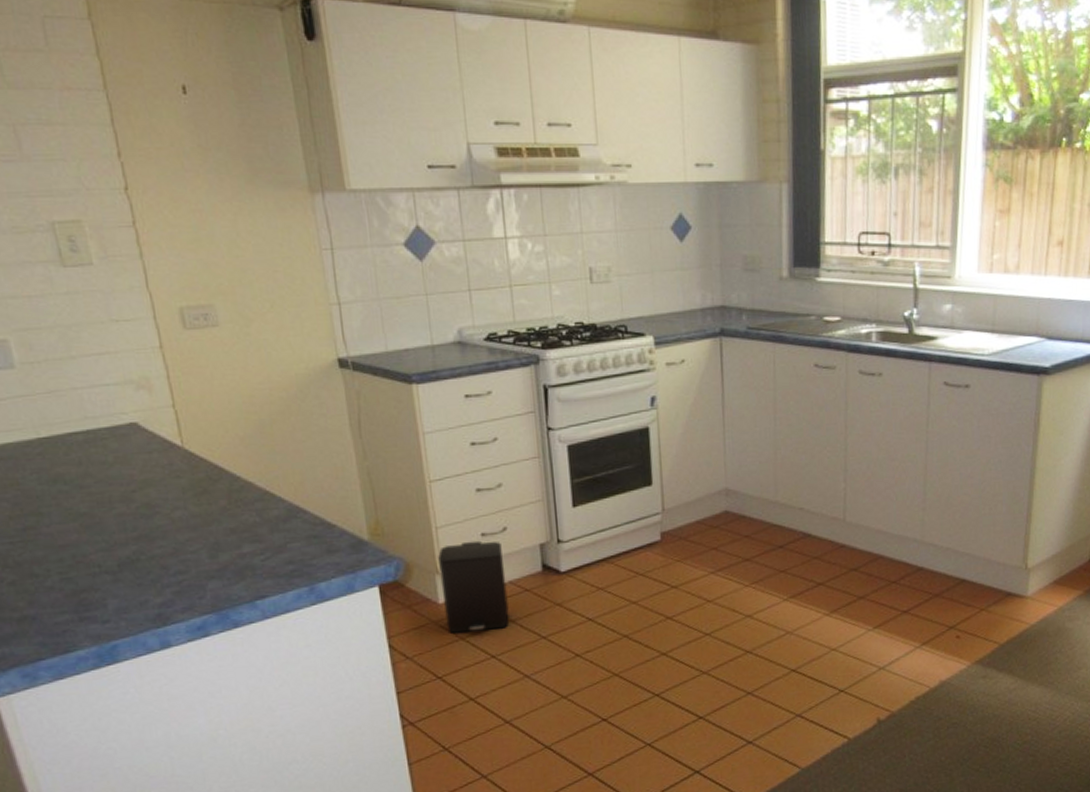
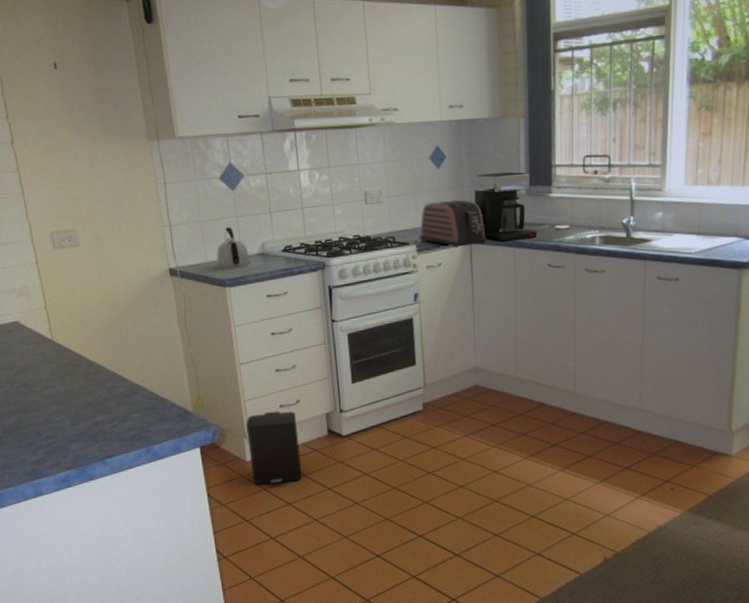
kettle: none [399,307,445,361] -> present [216,227,251,269]
toaster: none [657,281,741,341] -> present [419,199,487,248]
coffee maker: none [725,248,802,337] -> present [473,171,538,243]

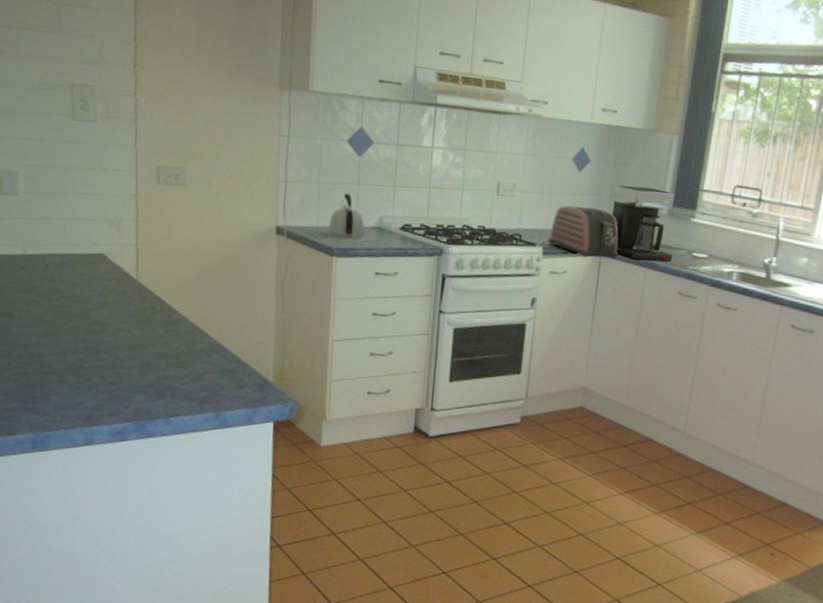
pedal bin: present [246,410,302,485] -> none [324,396,383,477]

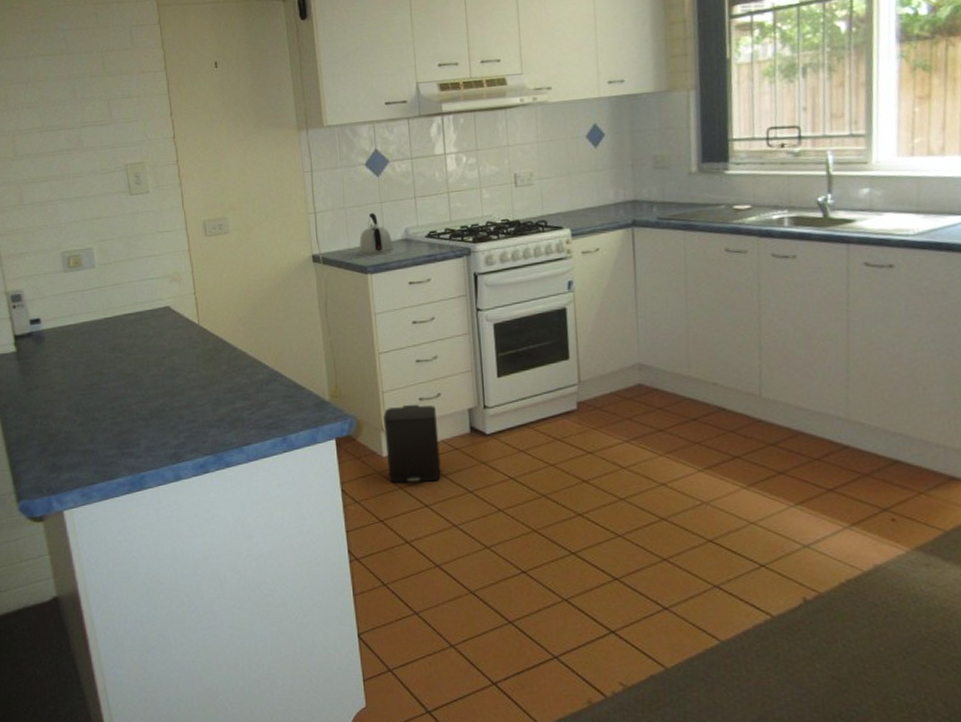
pedal bin: none [324,396,383,477] -> present [383,404,441,483]
toaster: present [547,205,619,259] -> none [573,179,652,231]
coffee maker: present [612,185,674,263] -> none [636,148,712,226]

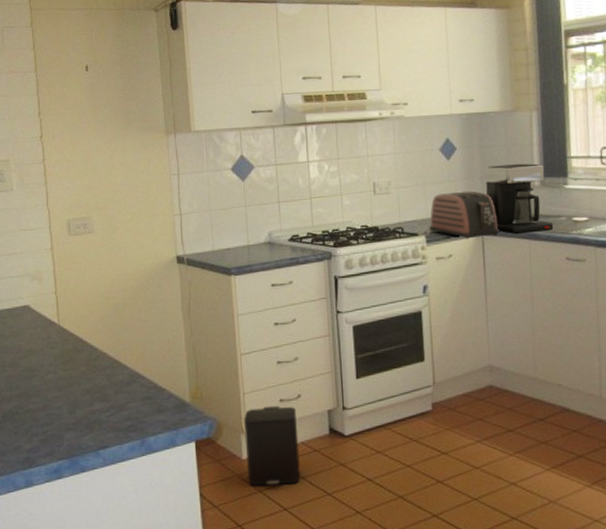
kettle: present [359,213,394,256] -> none [223,216,258,257]
toaster: none [573,179,652,231] -> present [428,191,500,239]
coffee maker: none [636,148,712,226] -> present [485,163,554,235]

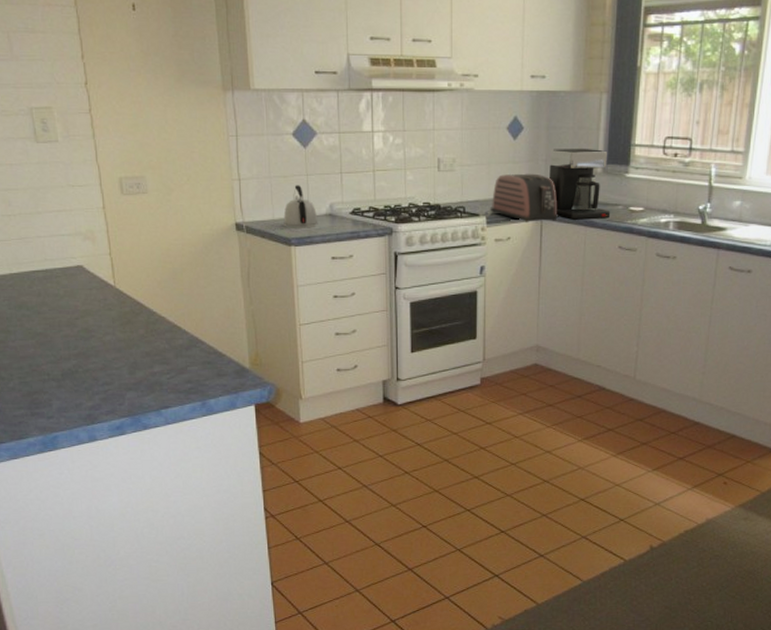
kettle: none [223,216,258,257] -> present [283,185,318,228]
pedal bin: present [244,405,300,486] -> none [302,374,354,447]

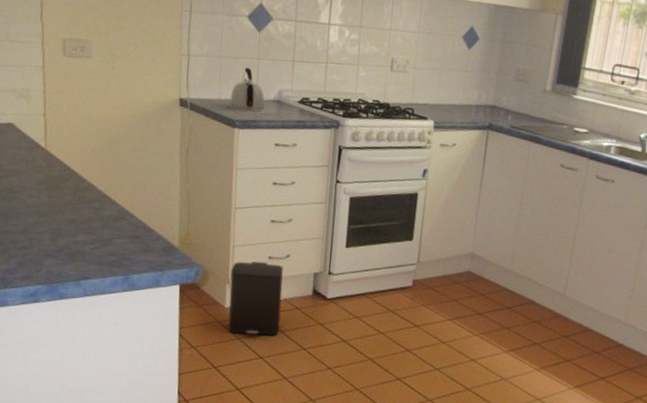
pedal bin: none [302,374,354,447] -> present [228,261,283,336]
toaster: present [489,173,559,222] -> none [438,81,505,133]
coffee maker: present [549,148,611,221] -> none [499,62,558,137]

